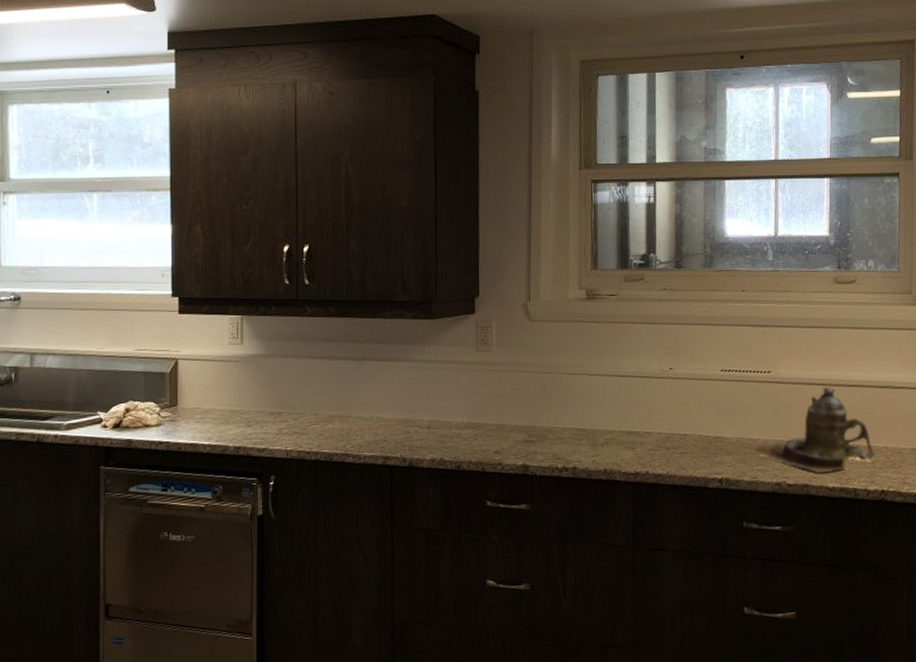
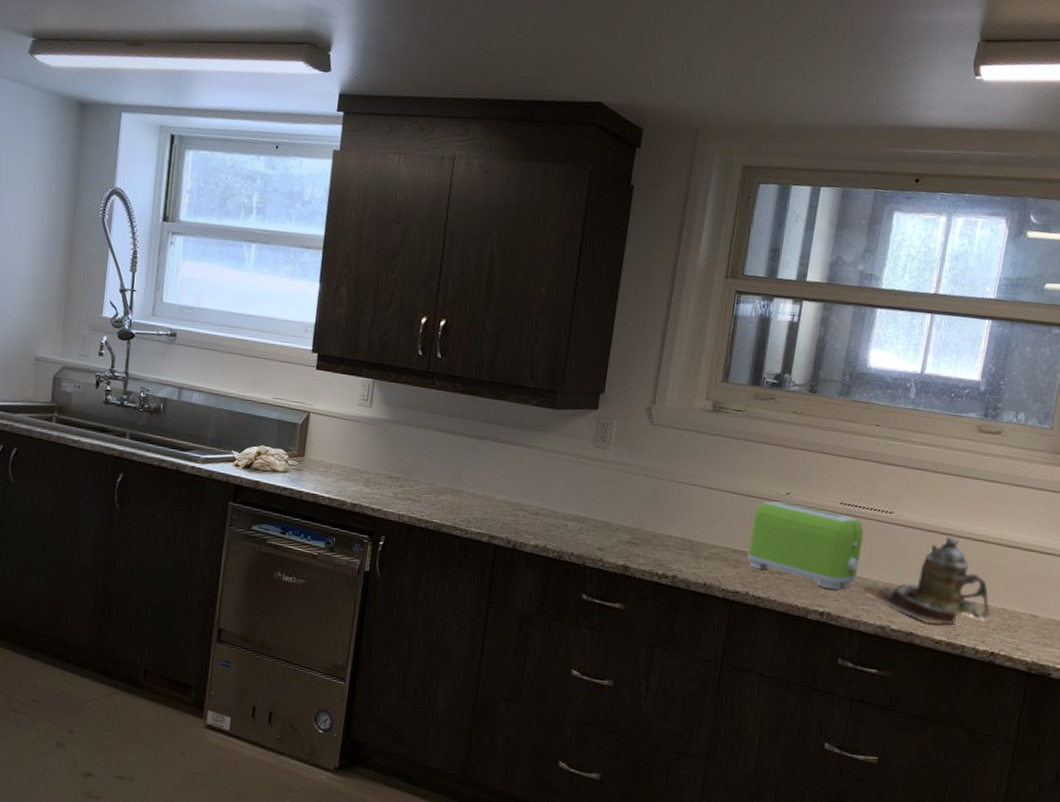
toaster: none [641,377,748,456] -> present [748,501,864,590]

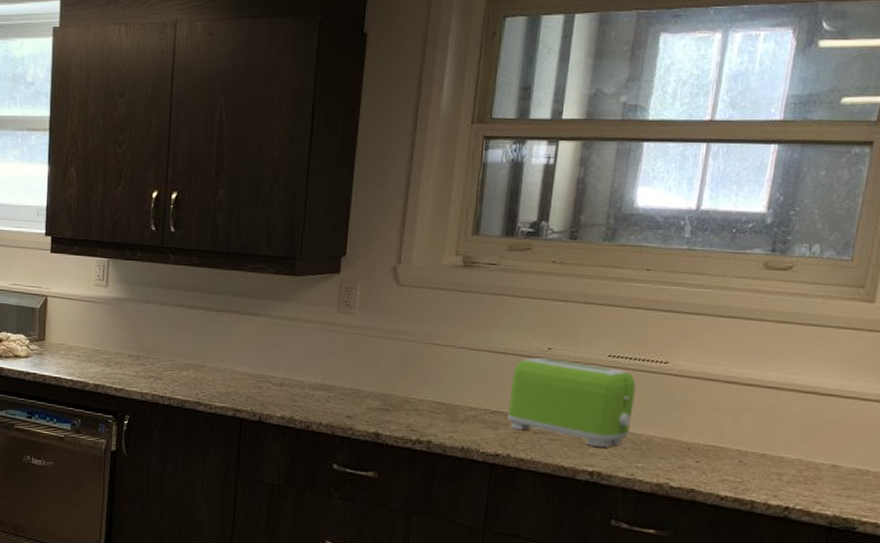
teapot: present [862,537,991,625] -> none [635,385,784,480]

